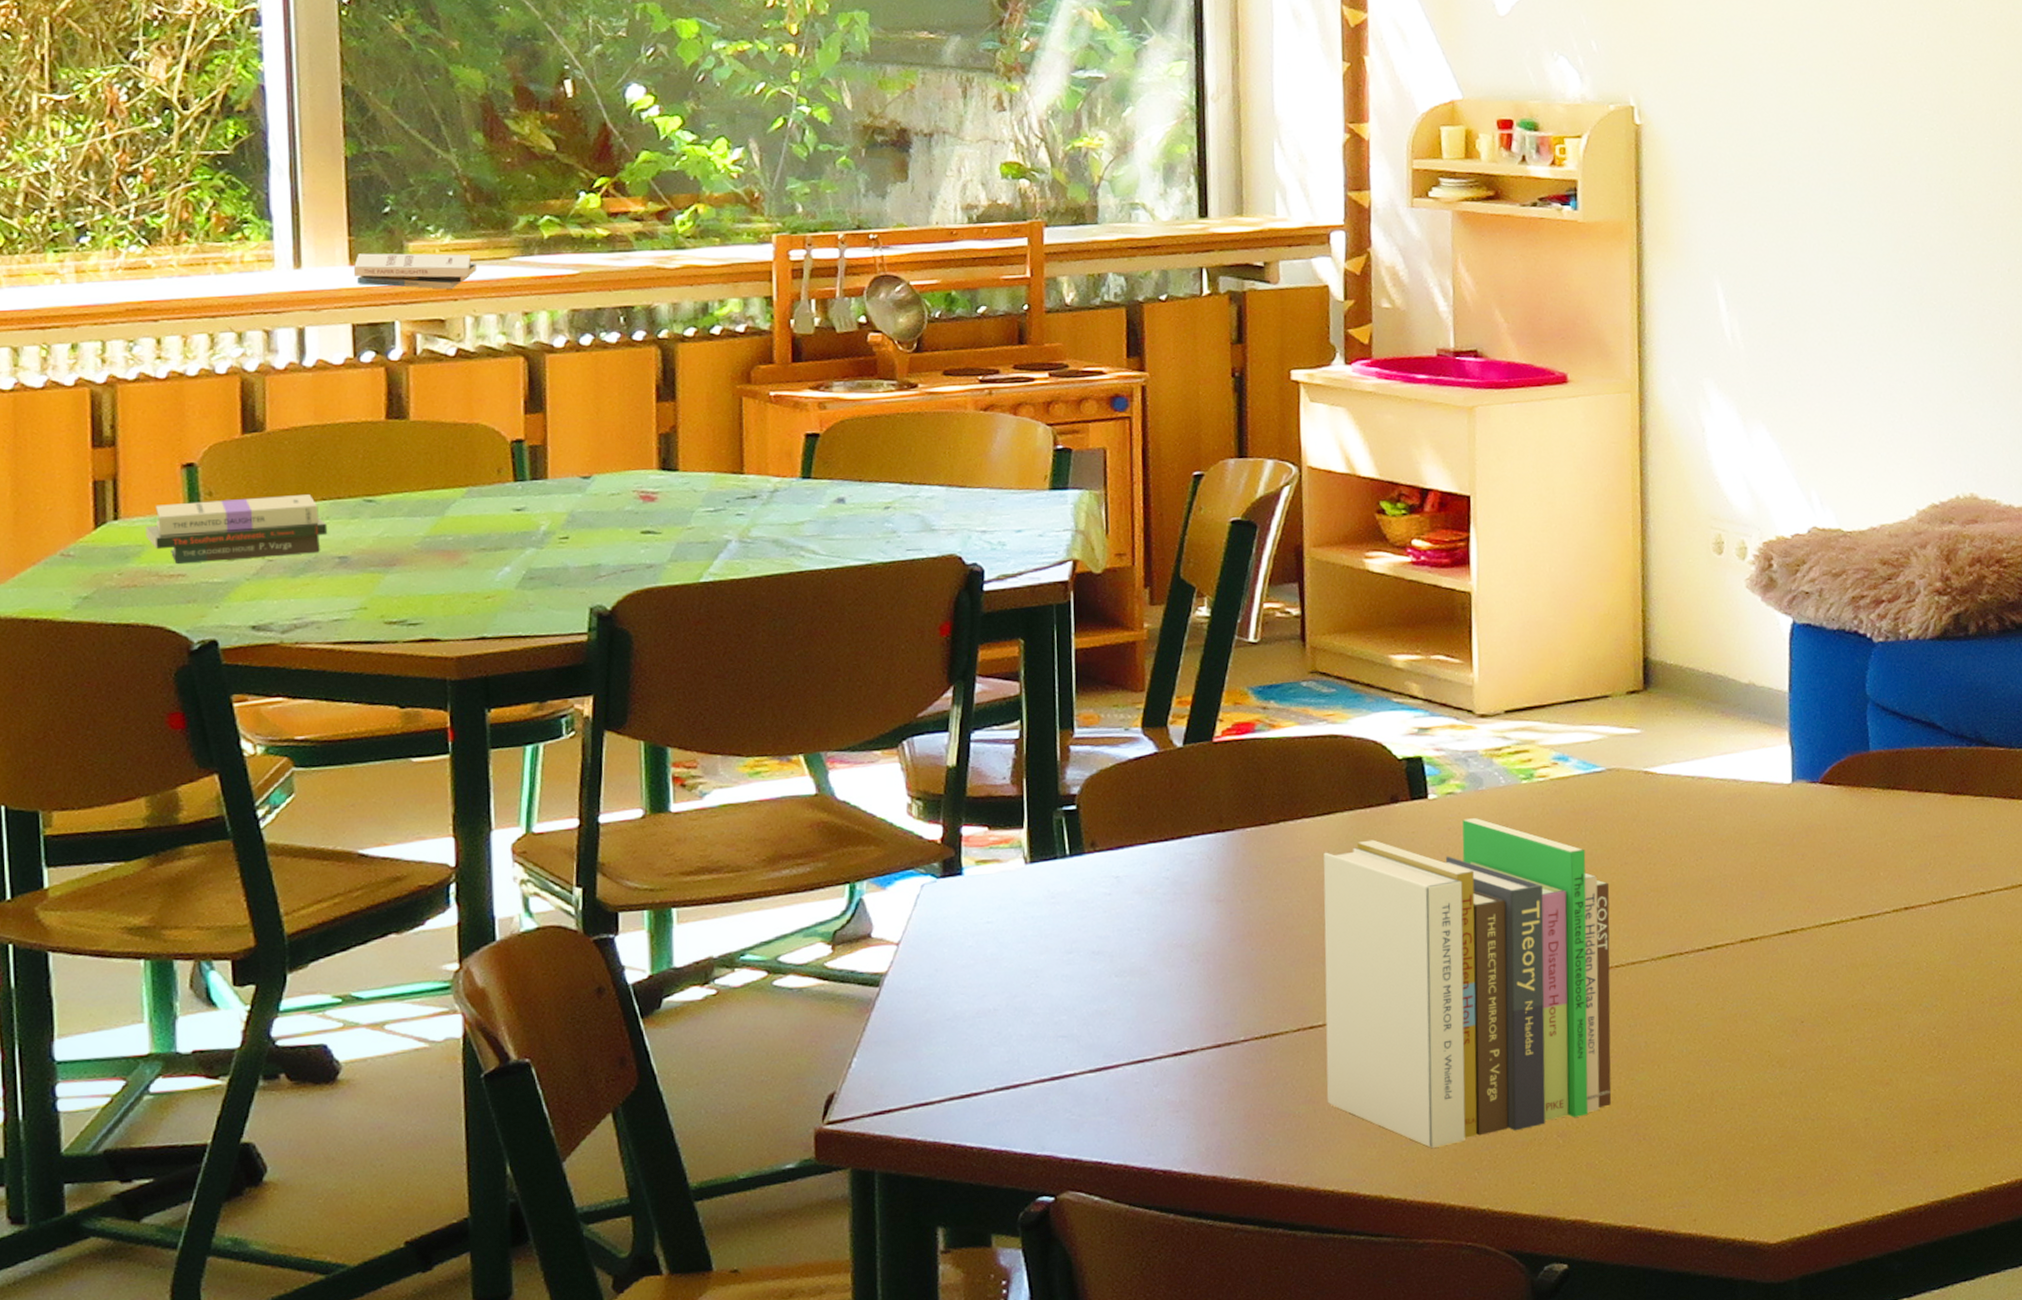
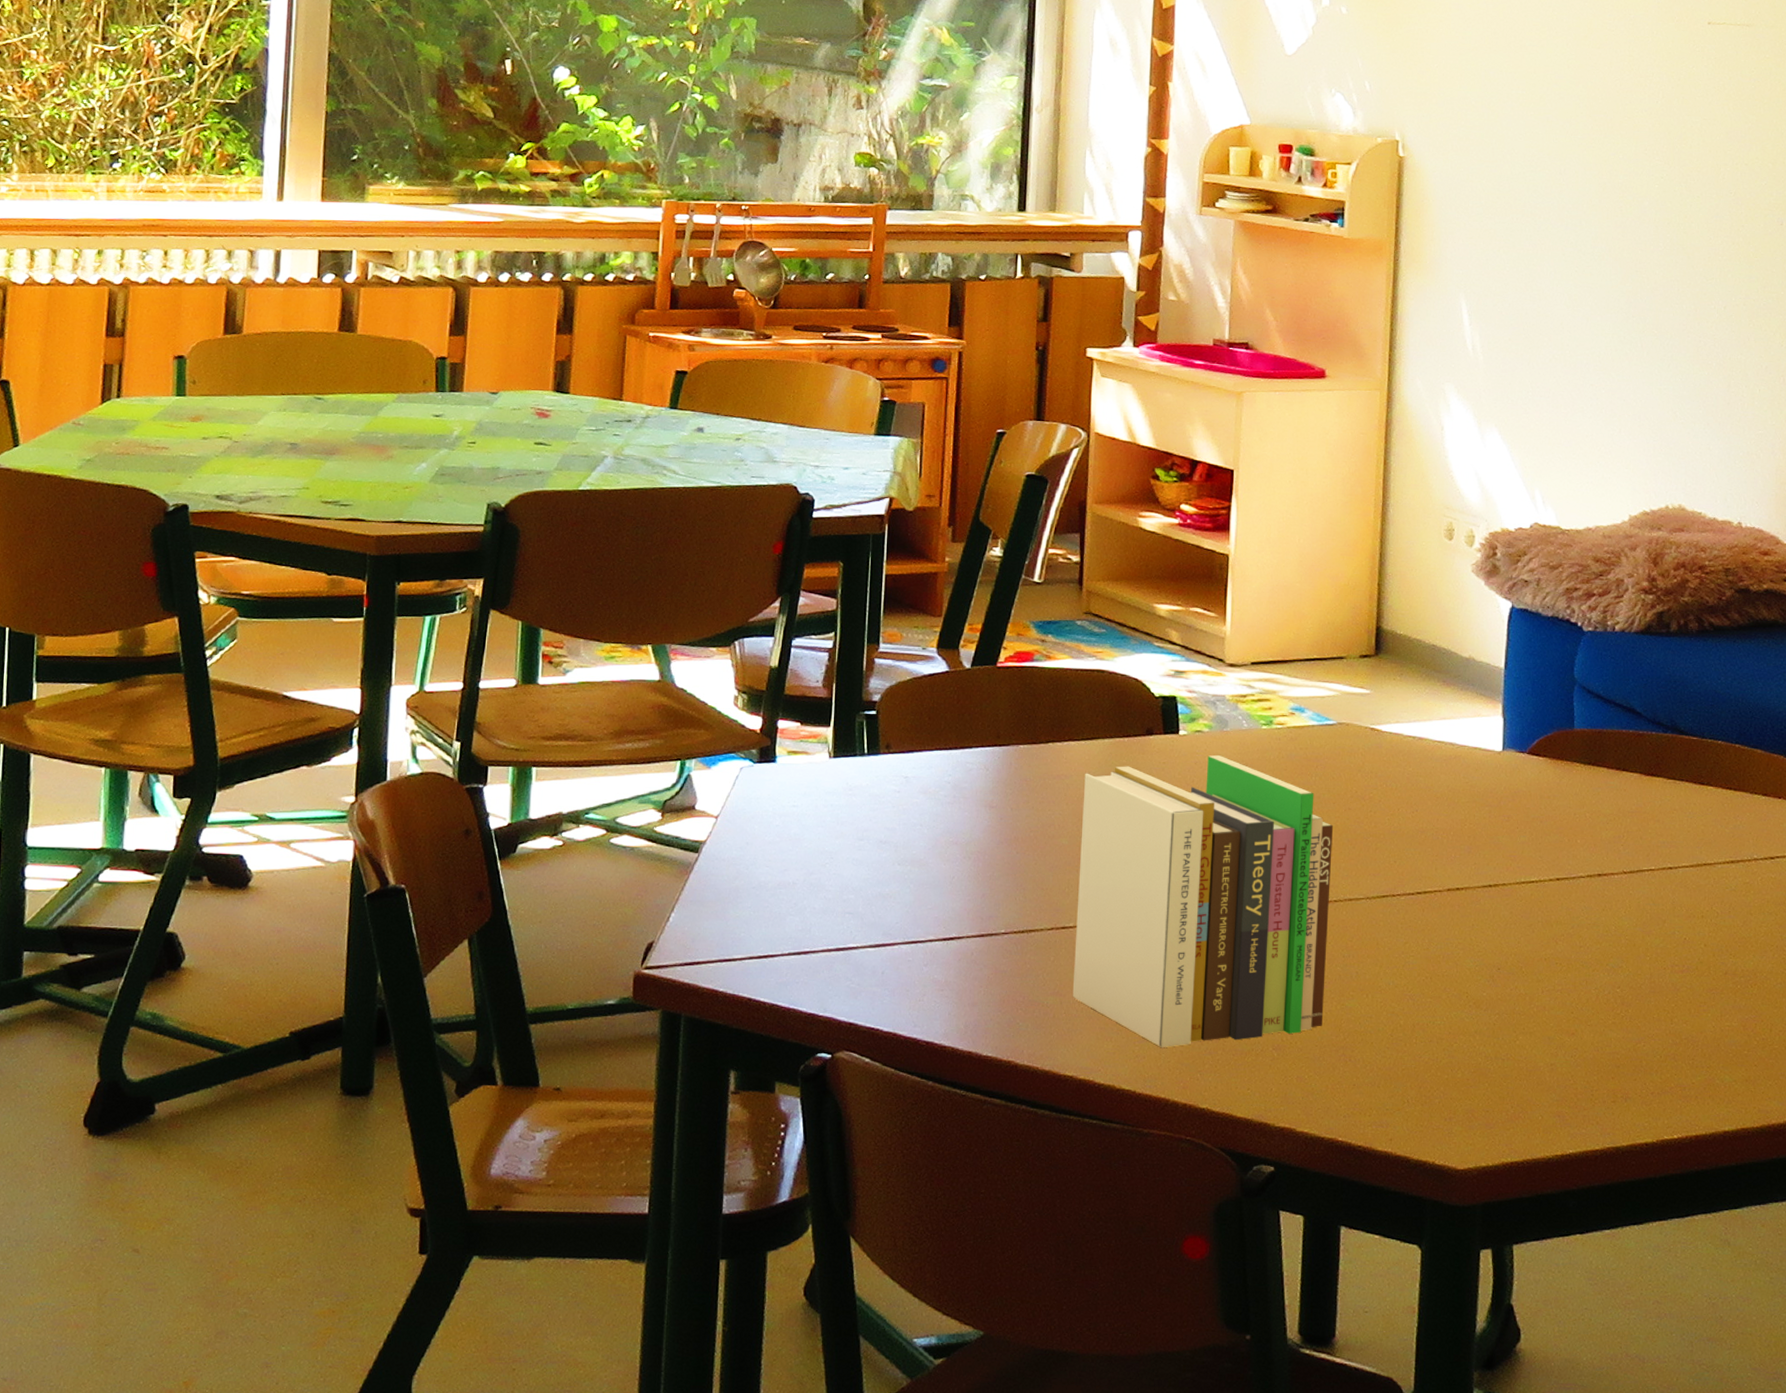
books: present [145,494,328,564] -> none [140,388,284,439]
books: present [353,253,477,289] -> none [323,192,422,227]

